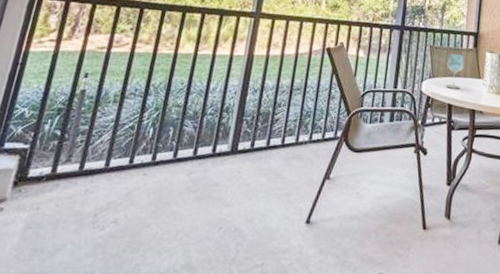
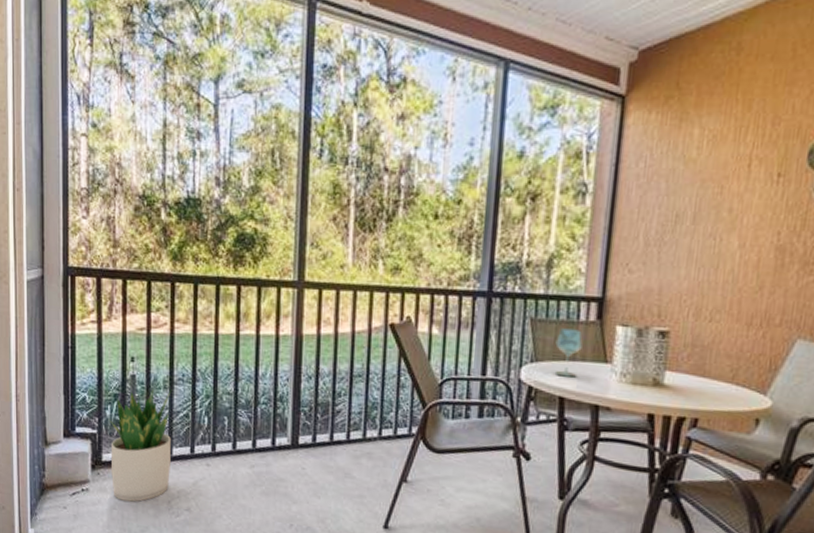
planter: none [32,103,122,219] -> present [108,389,172,502]

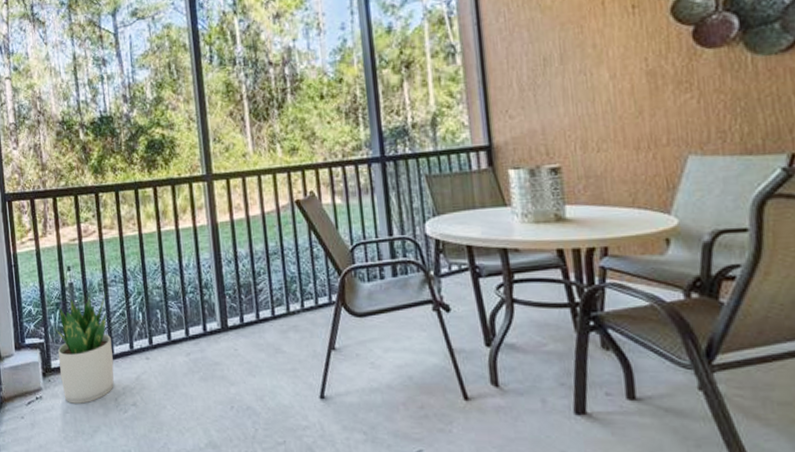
wine glass: present [554,328,584,378] -> none [453,179,481,226]

